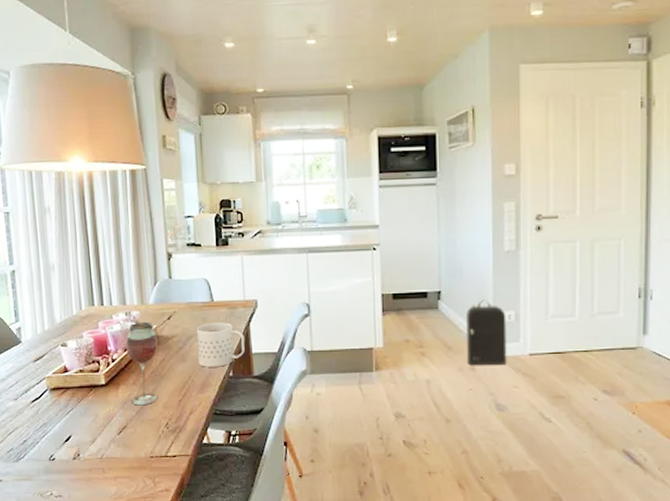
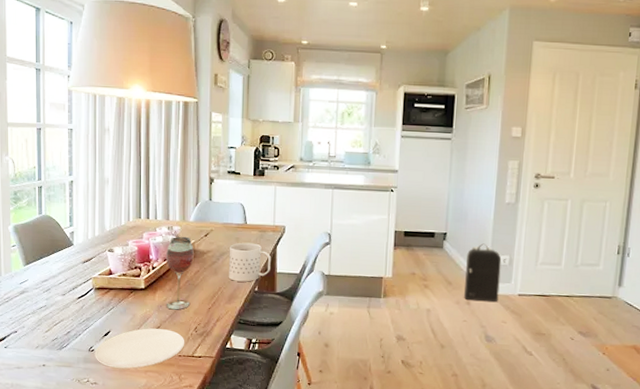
plate: none [56,427,157,478] -> present [95,328,185,370]

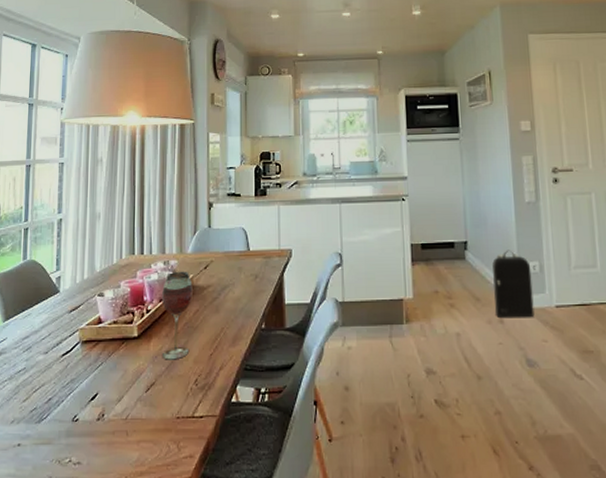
plate: present [95,328,185,370] -> none [79,384,184,442]
mug: present [228,242,272,282] -> none [231,272,279,319]

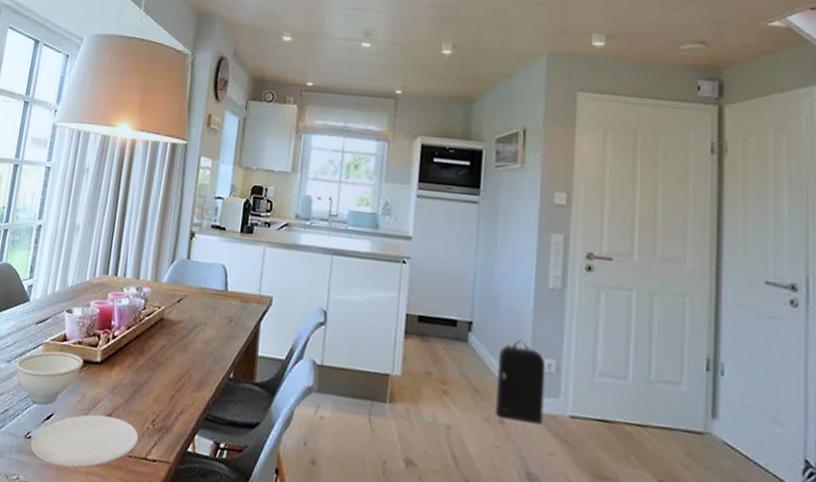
bowl: none [54,333,121,388] -> present [16,351,84,405]
plate: none [79,384,184,442] -> present [30,414,139,469]
wineglass: present [161,271,193,360] -> none [122,299,164,394]

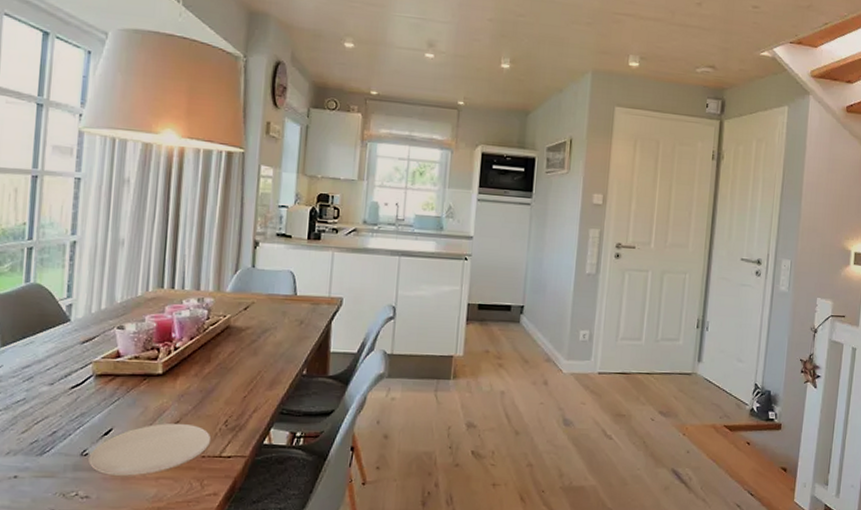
bowl: present [16,351,84,405] -> none [61,368,143,422]
backpack: present [494,339,546,423] -> none [540,317,581,381]

